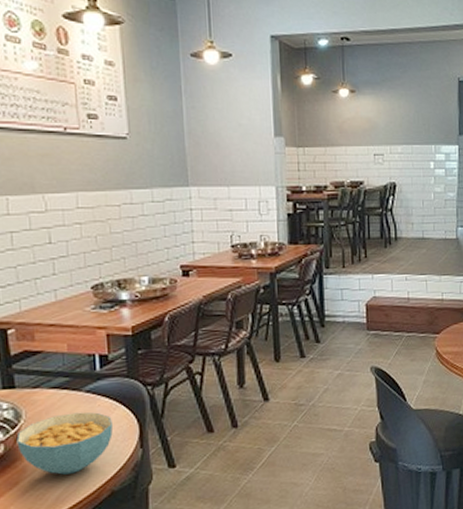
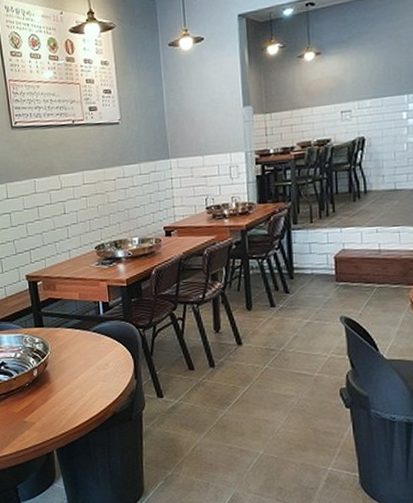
cereal bowl: present [16,412,113,475] -> none [45,347,114,396]

